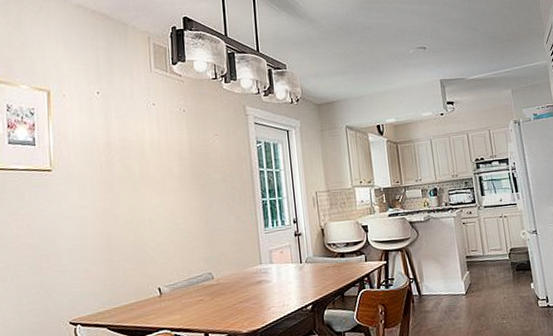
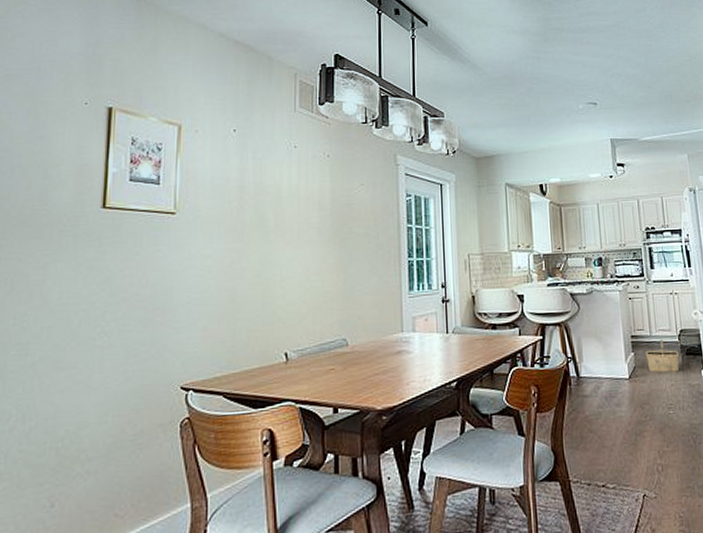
basket: none [479,258,511,288] -> present [645,339,680,373]

